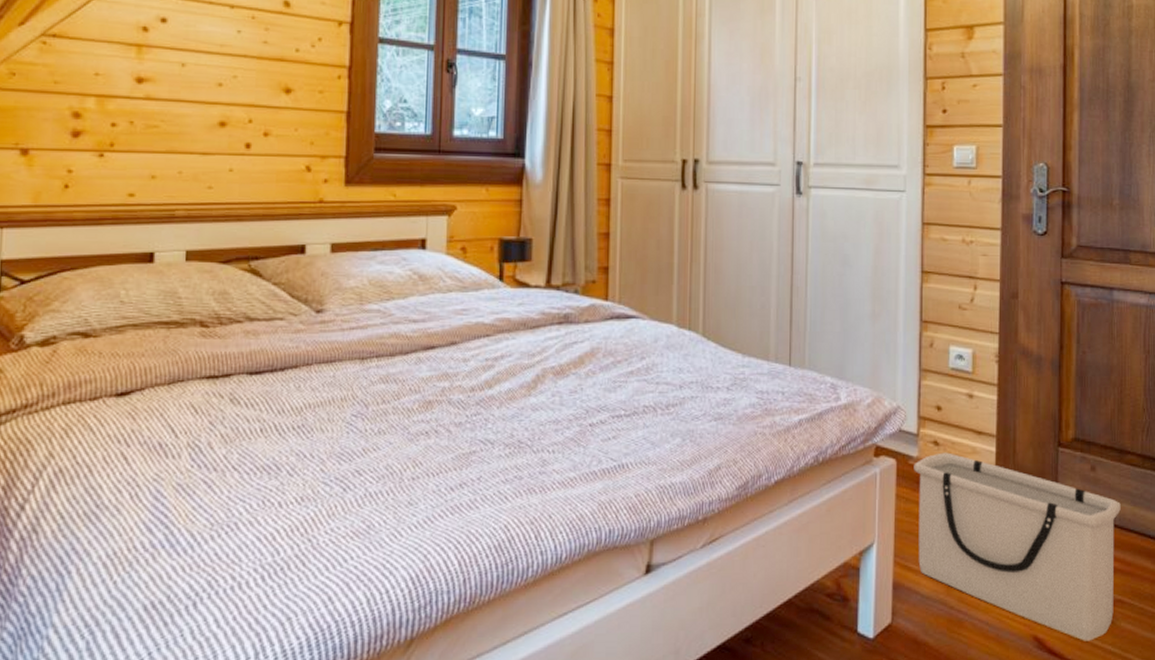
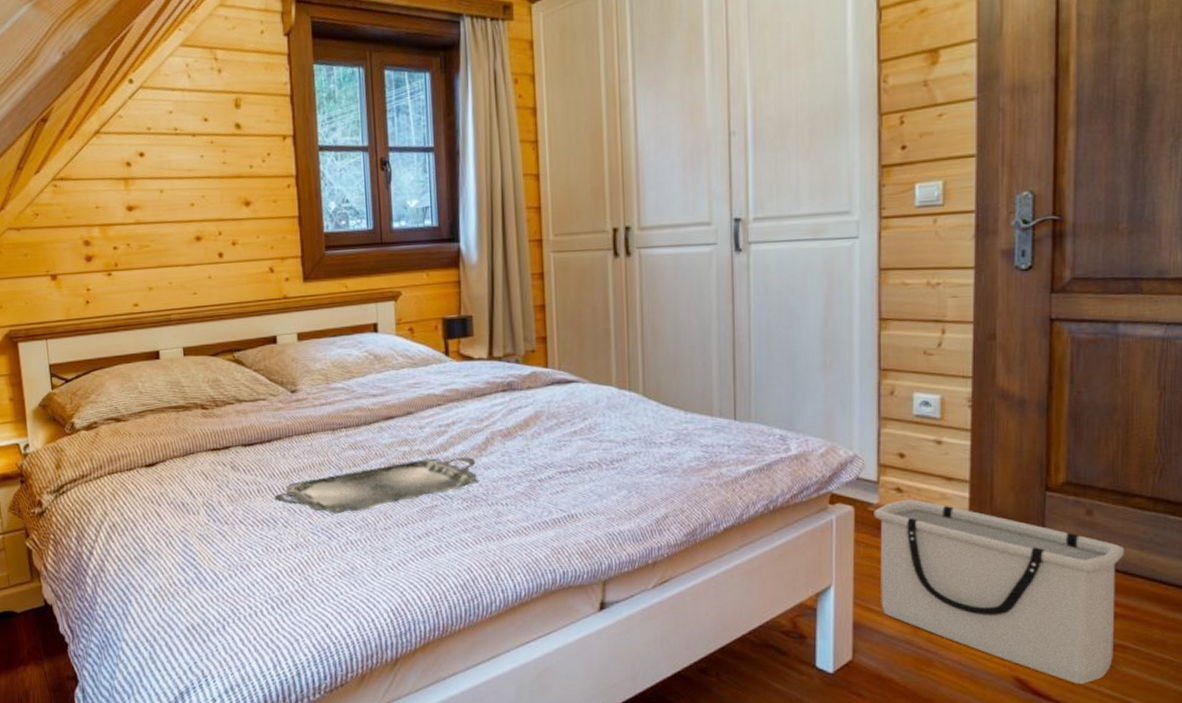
serving tray: none [279,396,526,460] -> present [273,457,480,514]

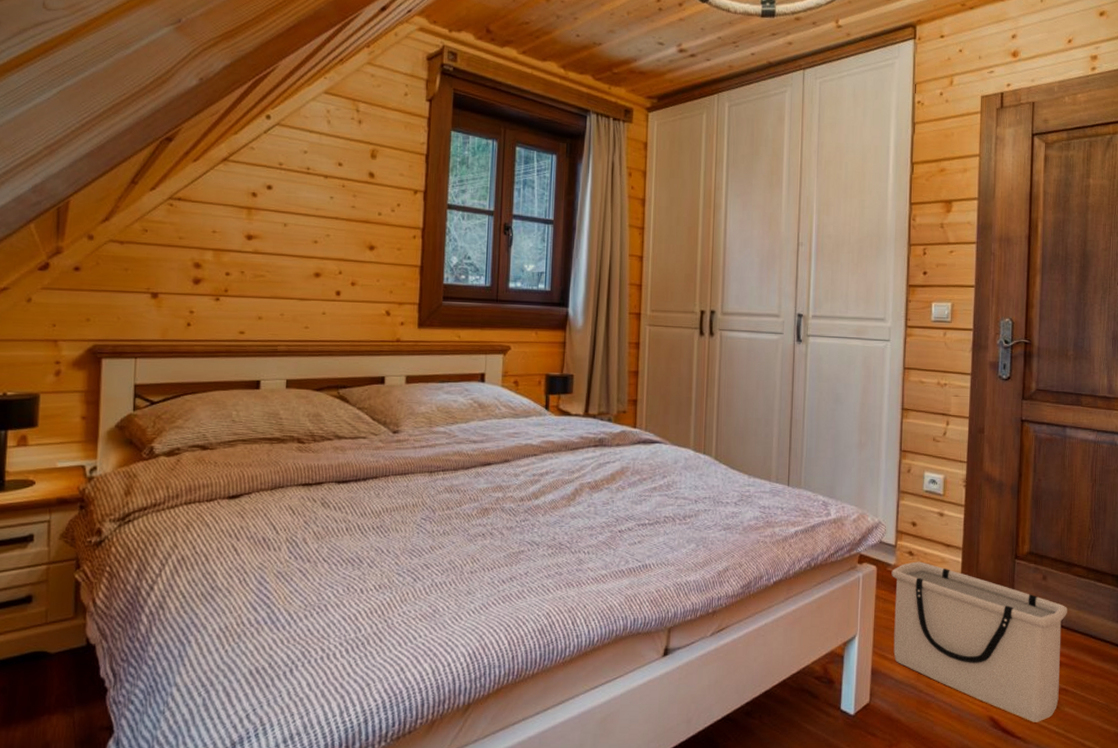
serving tray: present [273,457,480,514] -> none [362,505,566,556]

